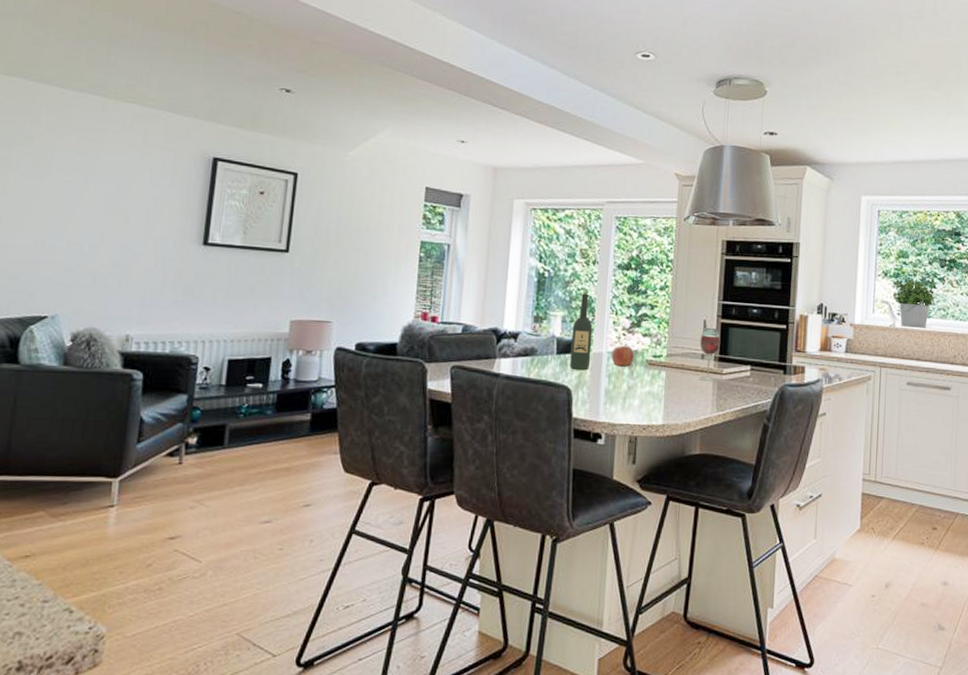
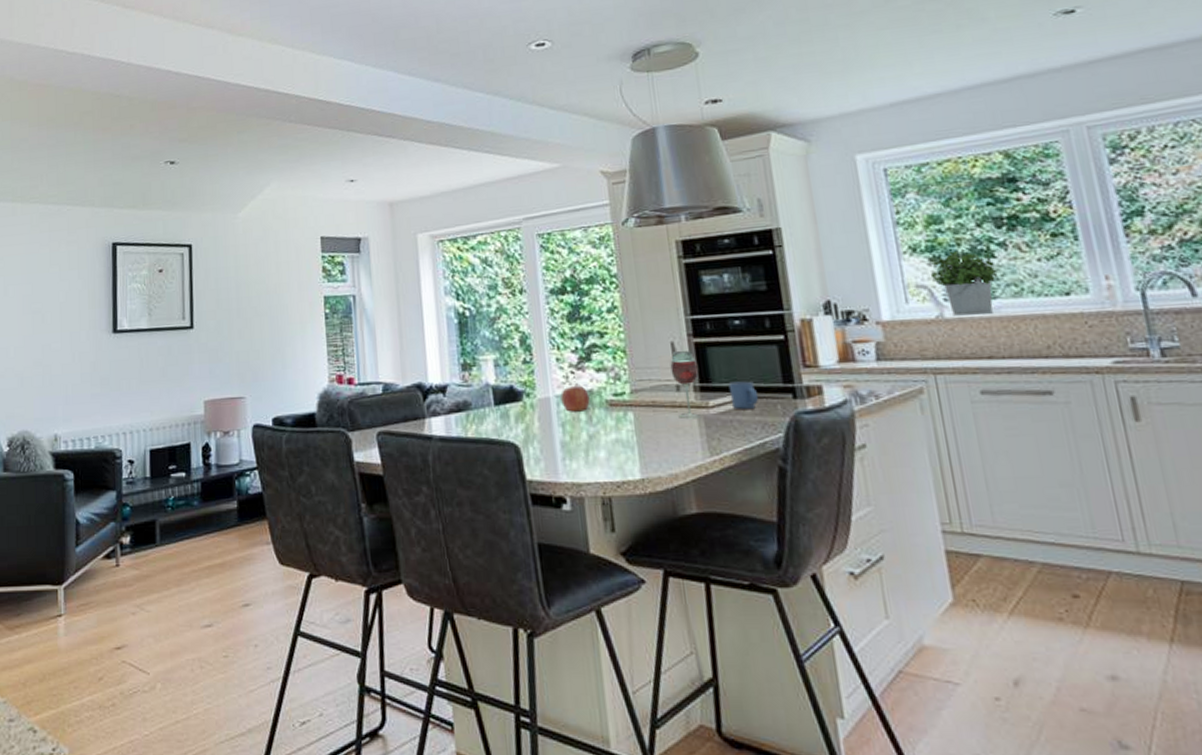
wine bottle: present [570,293,593,371] -> none [508,329,537,422]
mug: none [739,356,760,381] -> present [728,381,759,412]

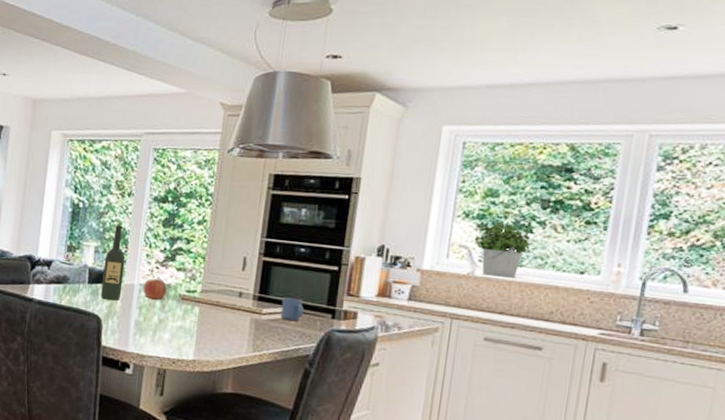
wine bottle: none [508,329,537,422] -> present [101,225,126,301]
wineglass: present [670,351,702,420] -> none [235,265,262,322]

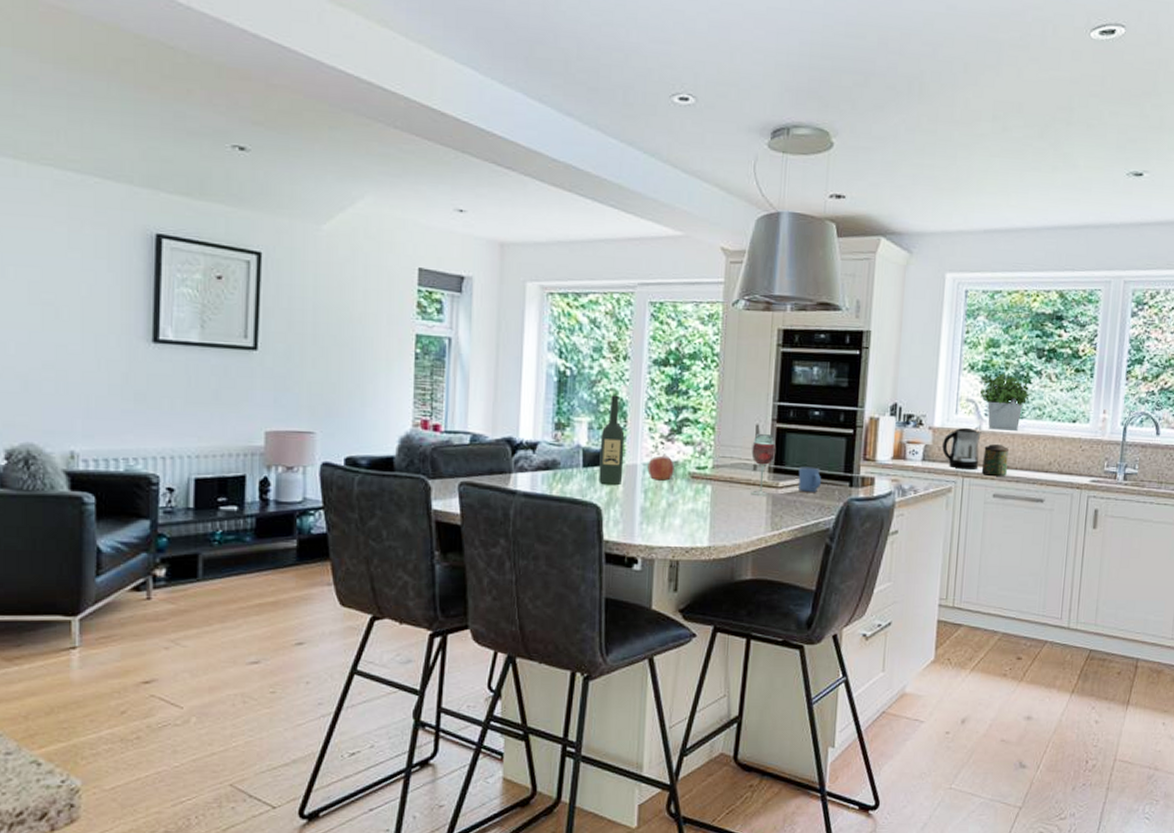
wineglass: none [235,265,262,322] -> present [751,434,777,497]
kettle: none [430,271,474,313] -> present [942,427,981,471]
canister: none [473,290,504,322] -> present [982,444,1009,477]

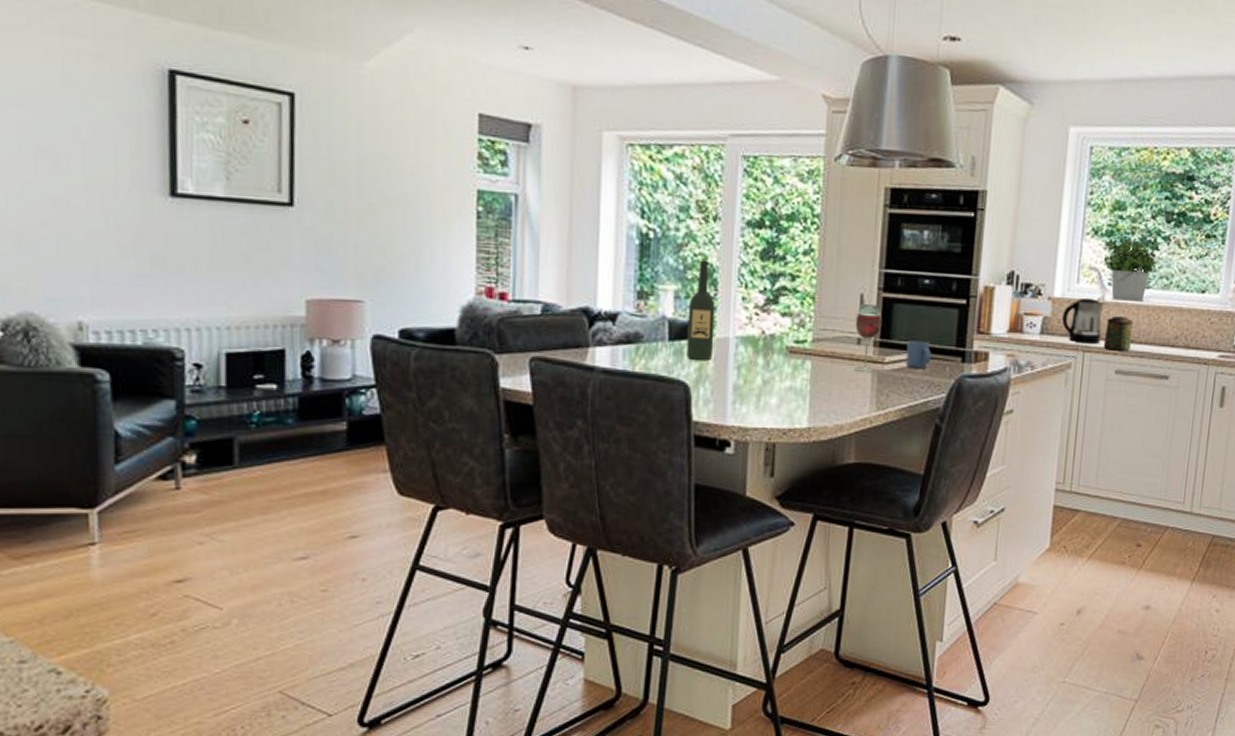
fruit: present [647,454,675,482] -> none [741,326,771,357]

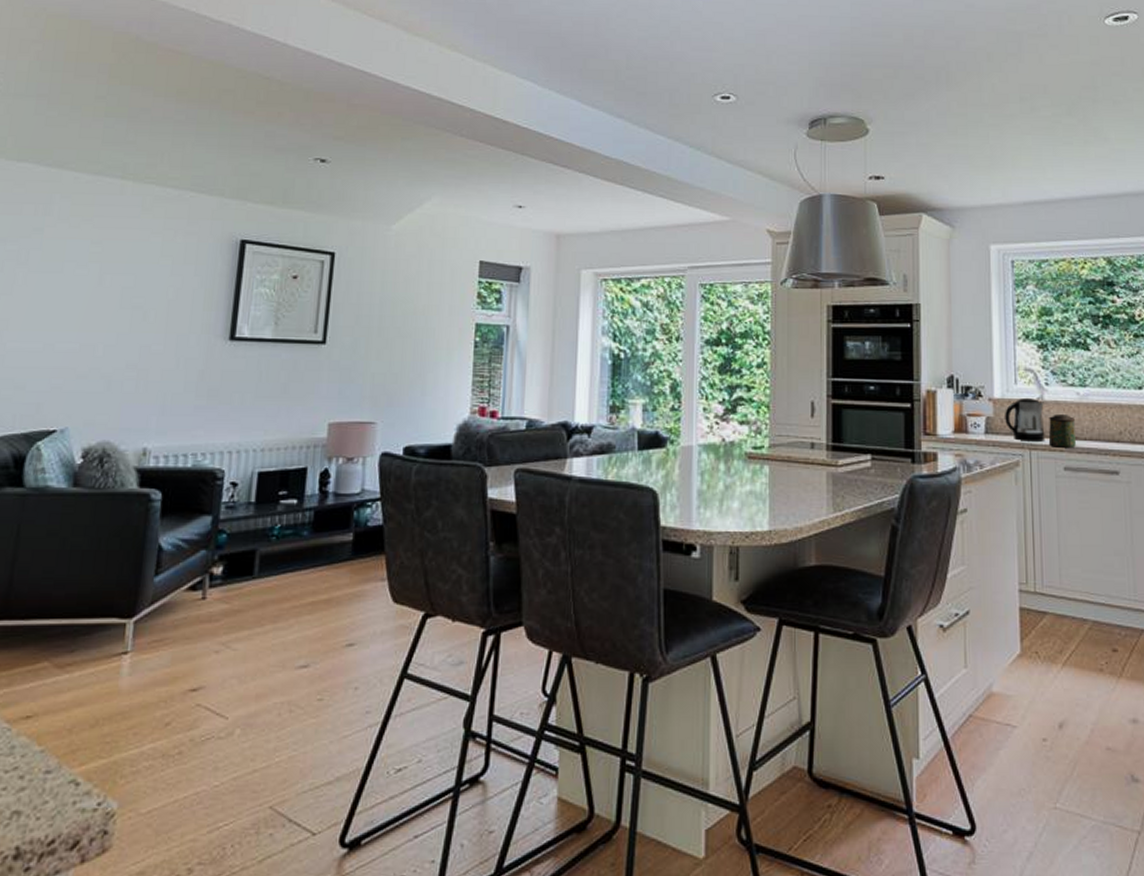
wine bottle: present [686,260,715,361] -> none [654,376,679,469]
wineglass: present [854,304,883,374] -> none [808,411,833,476]
mug: present [906,340,932,371] -> none [857,443,883,472]
potted plant: present [1103,238,1157,302] -> none [1037,341,1090,400]

